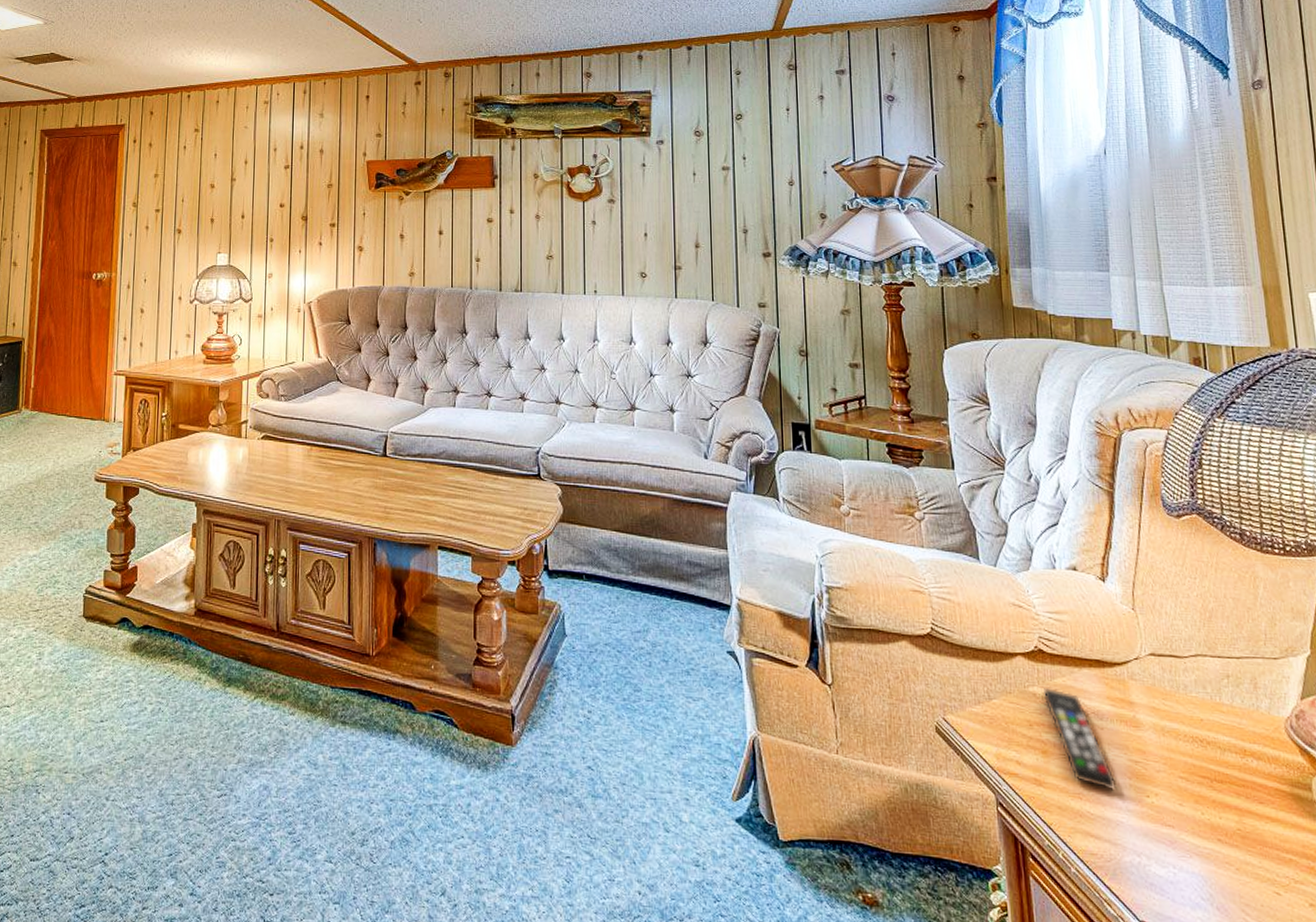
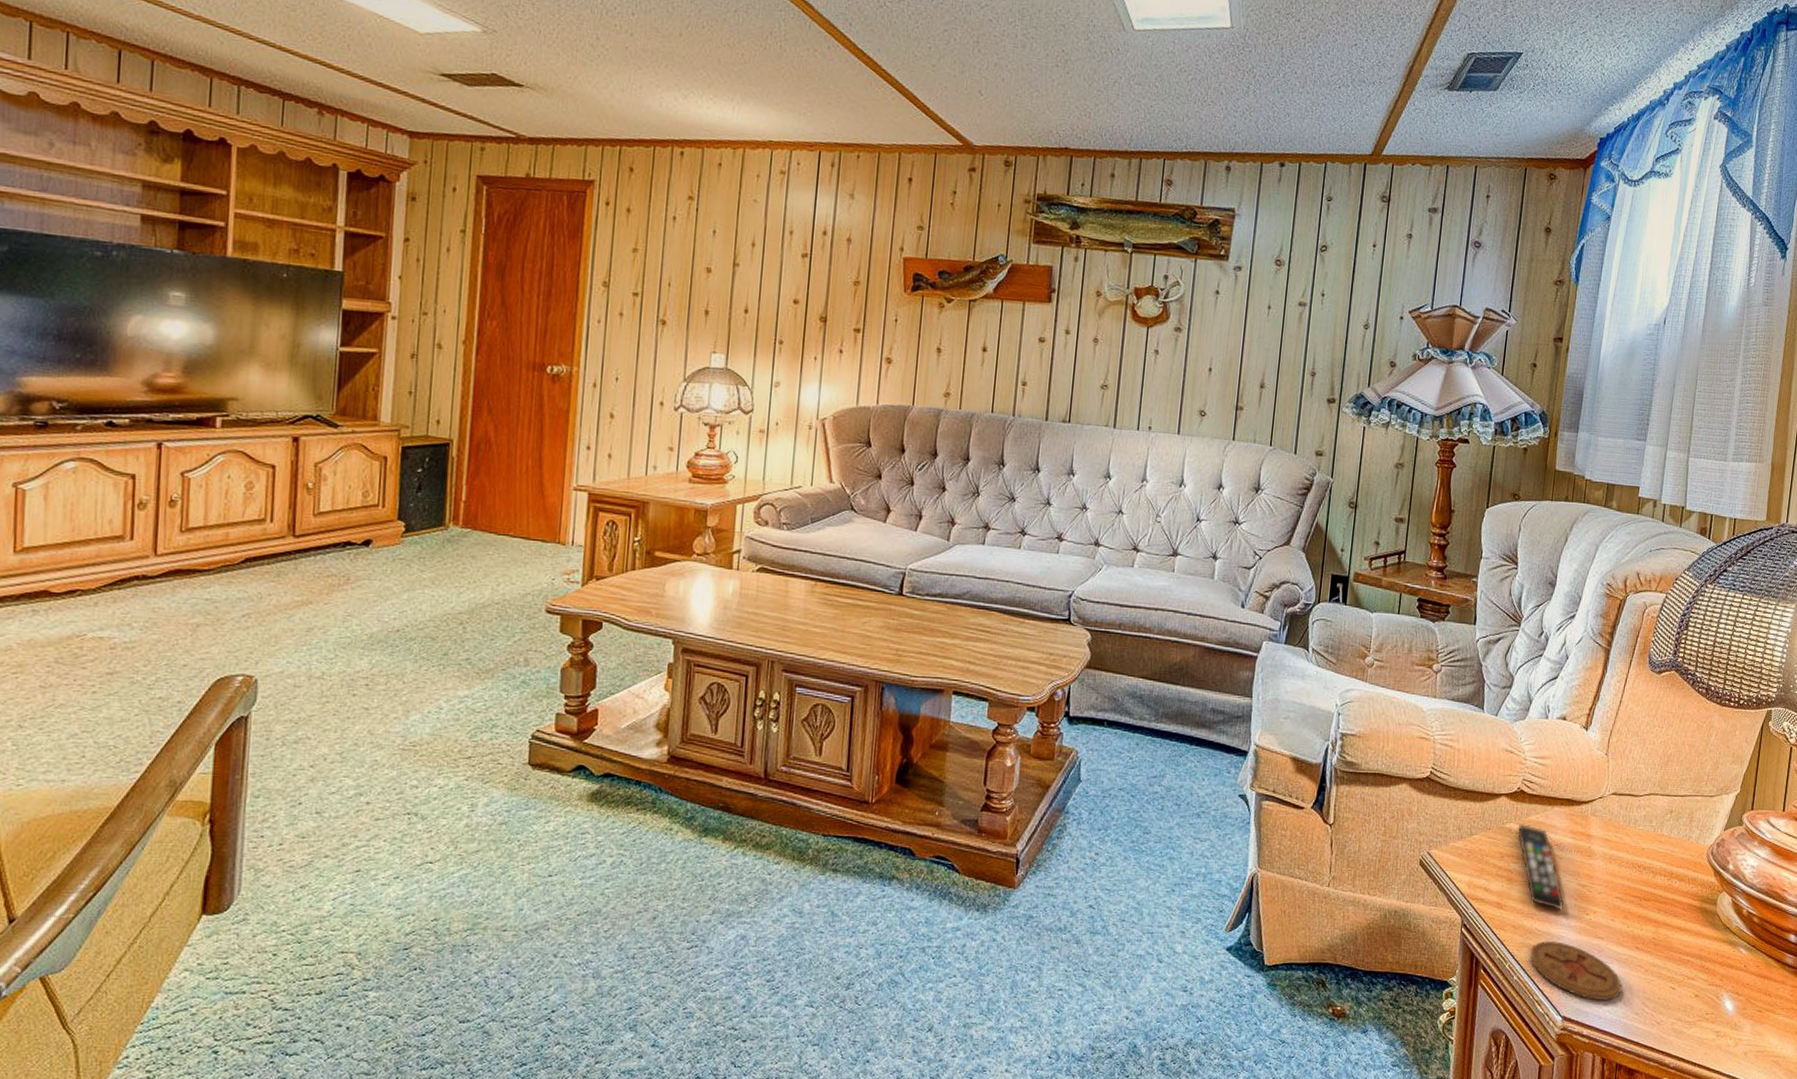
coaster: none [1086,827,1211,904] -> present [1530,941,1622,1000]

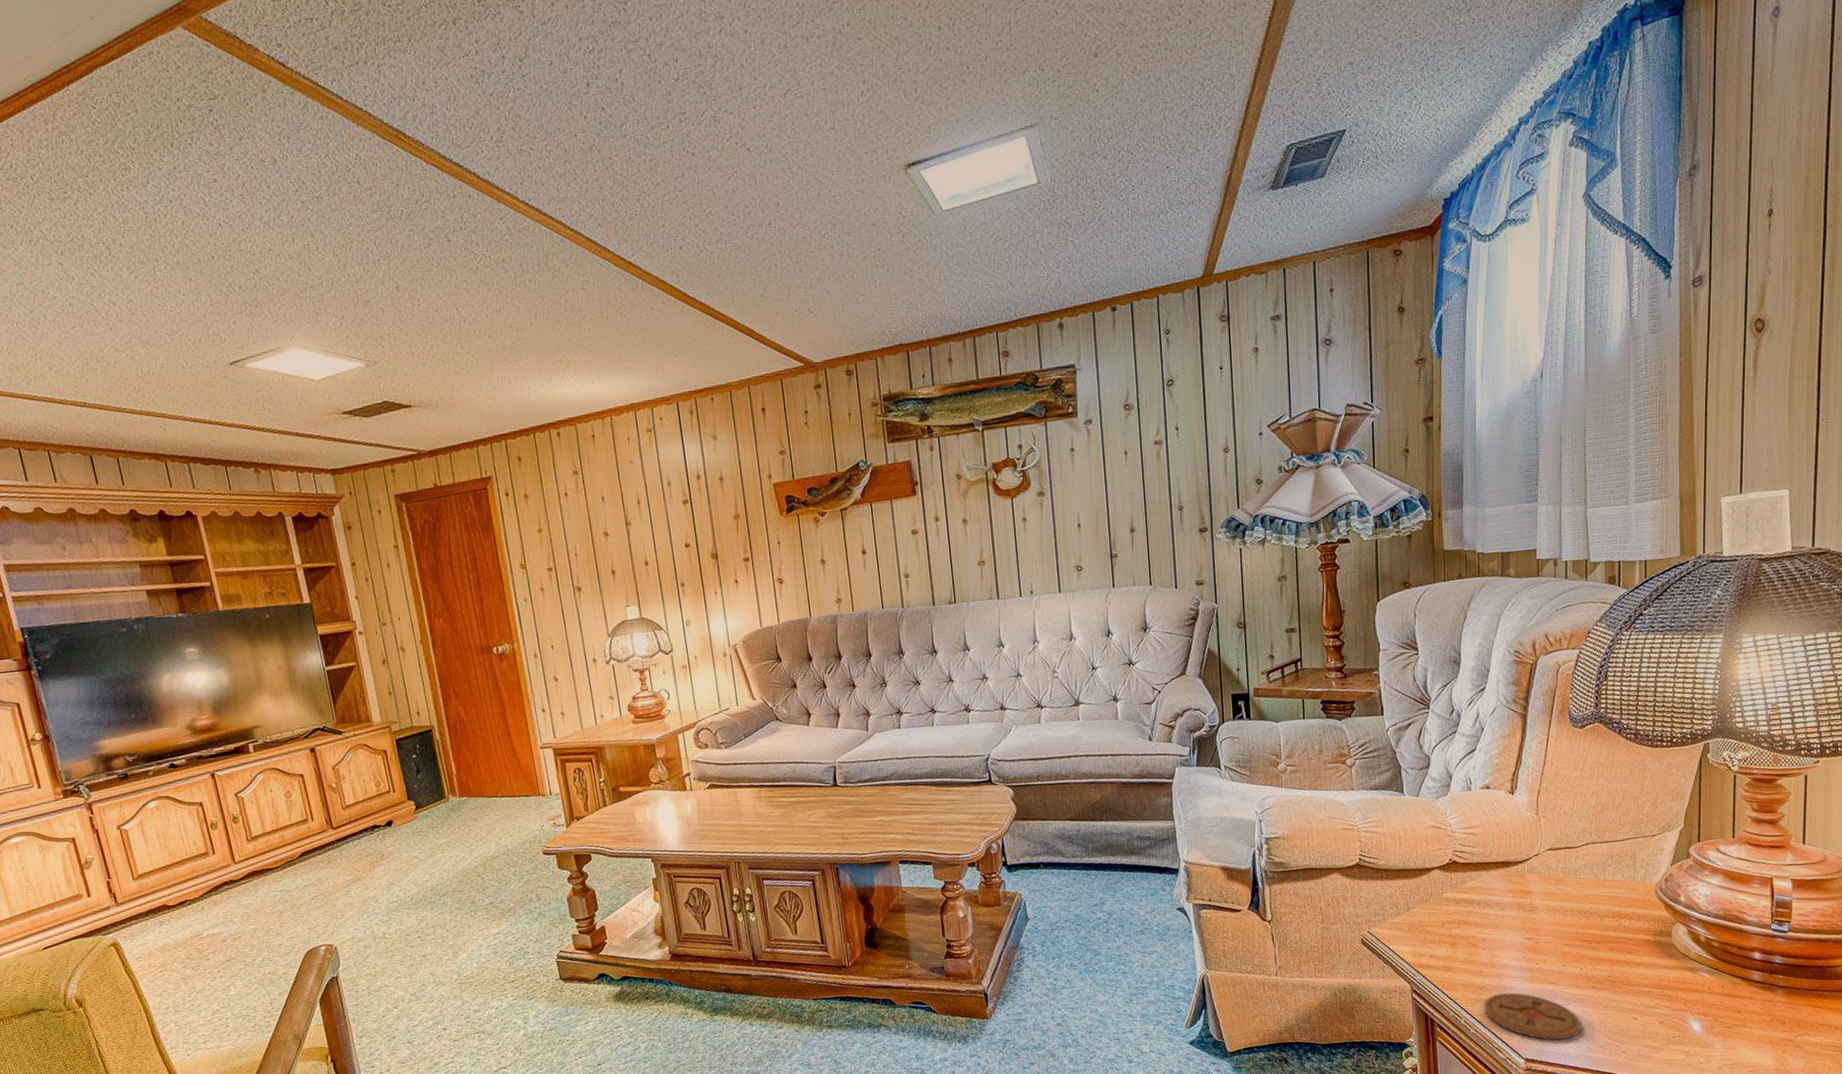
remote control: present [1517,823,1565,911] -> none [1454,891,1512,965]

